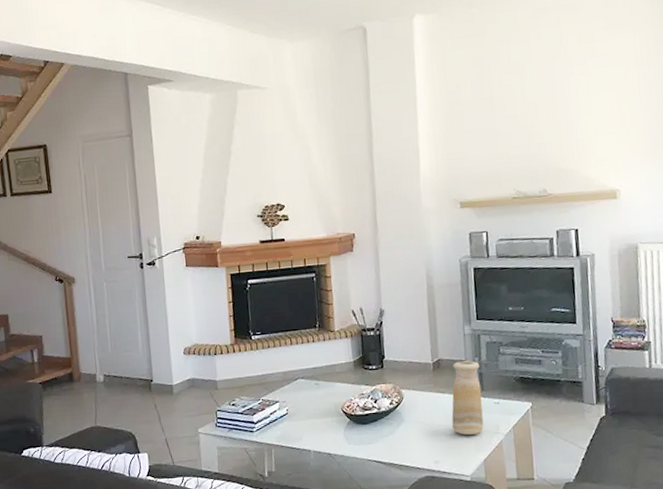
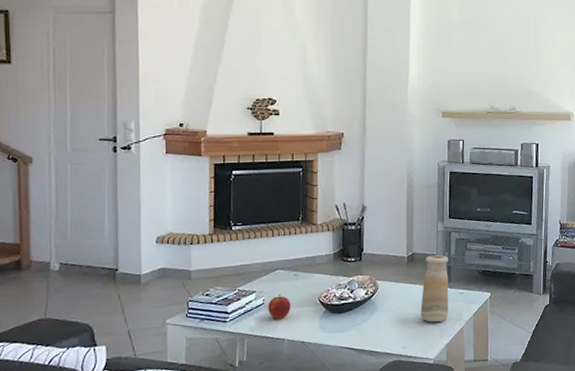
apple: none [292,403,315,430] -> present [268,293,291,319]

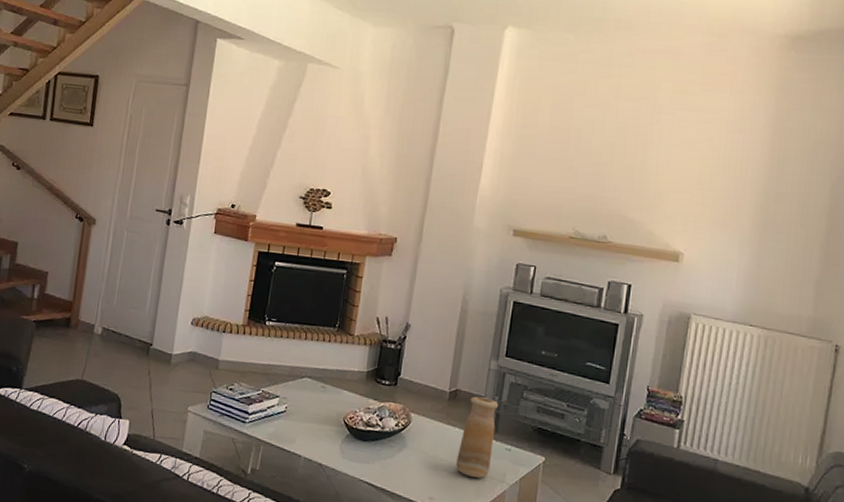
apple: present [268,293,291,319] -> none [289,404,314,433]

